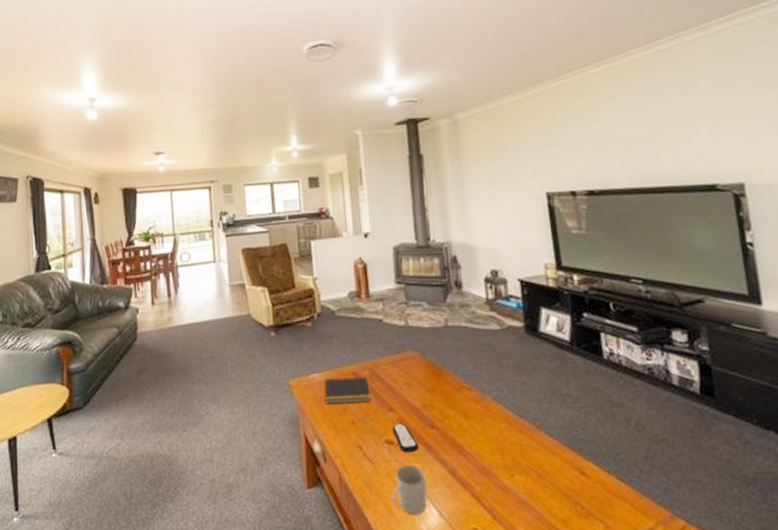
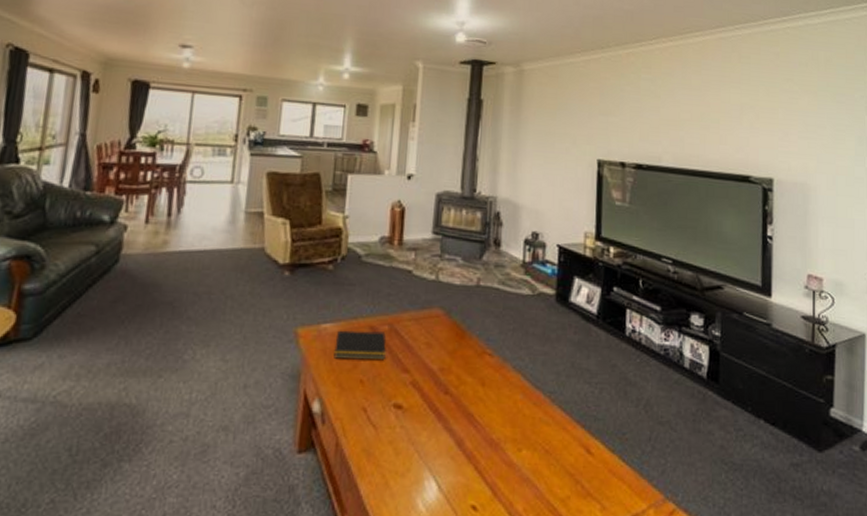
mug: present [391,464,428,515] -> none [390,432,430,488]
remote control: present [392,424,419,453] -> none [403,387,429,420]

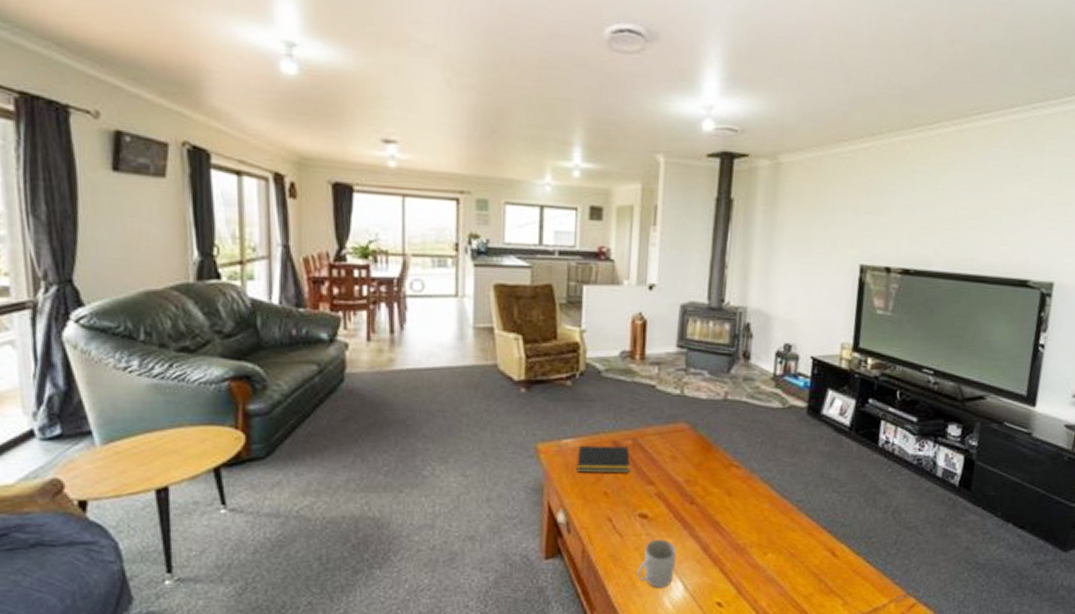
mug: none [390,432,430,488] -> present [636,539,676,588]

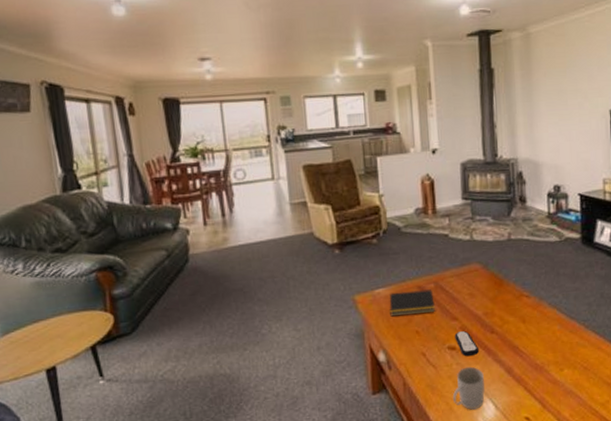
remote control: none [648,498,675,528] -> present [455,331,480,357]

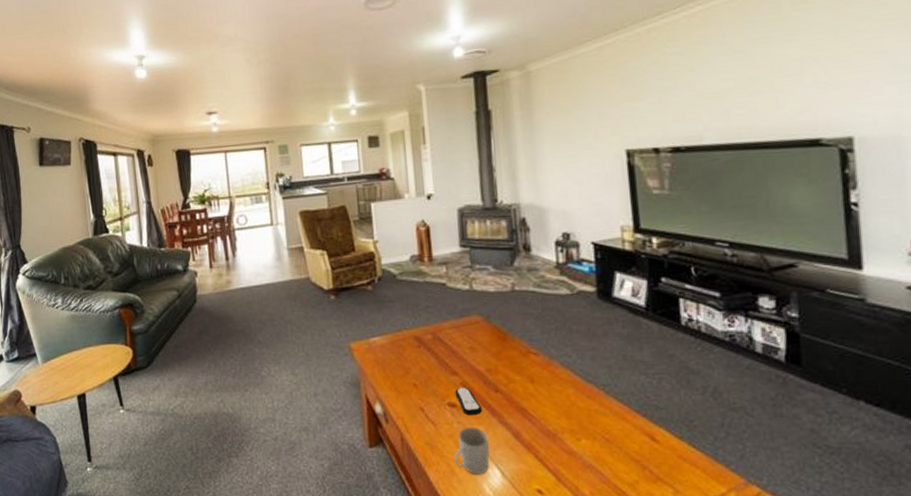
notepad: present [389,289,435,317] -> none [385,341,433,367]

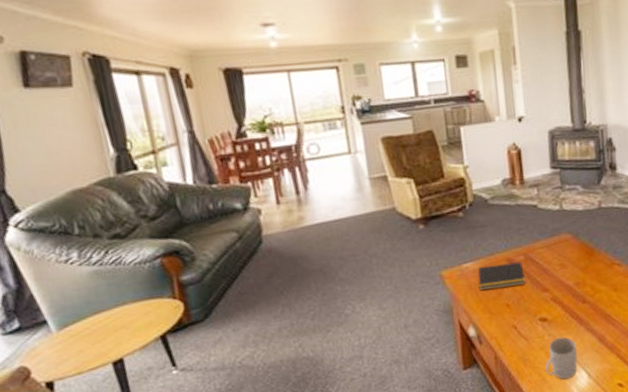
notepad: none [385,341,433,367] -> present [478,261,525,291]
remote control: present [455,388,483,416] -> none [546,302,572,327]

